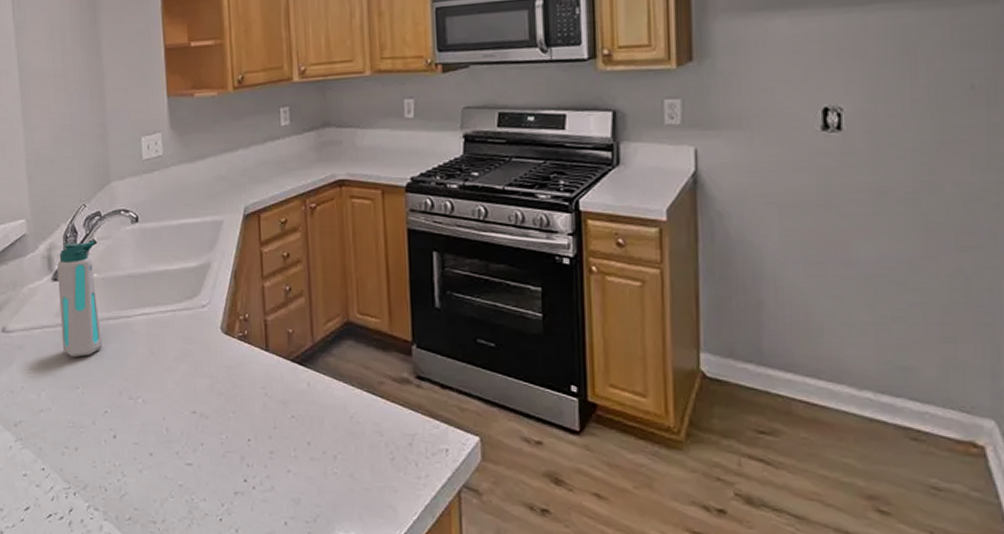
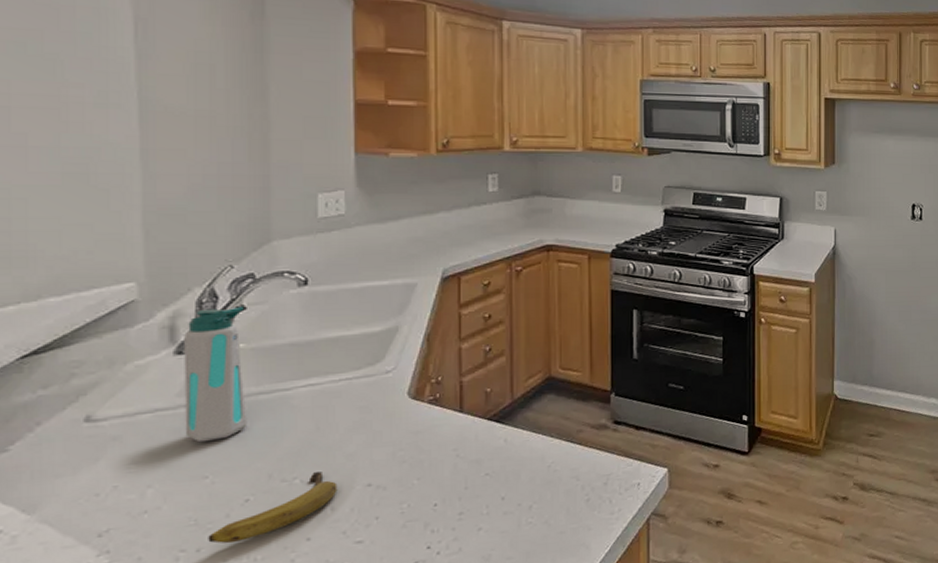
fruit: none [82,394,170,448] -> present [208,472,338,544]

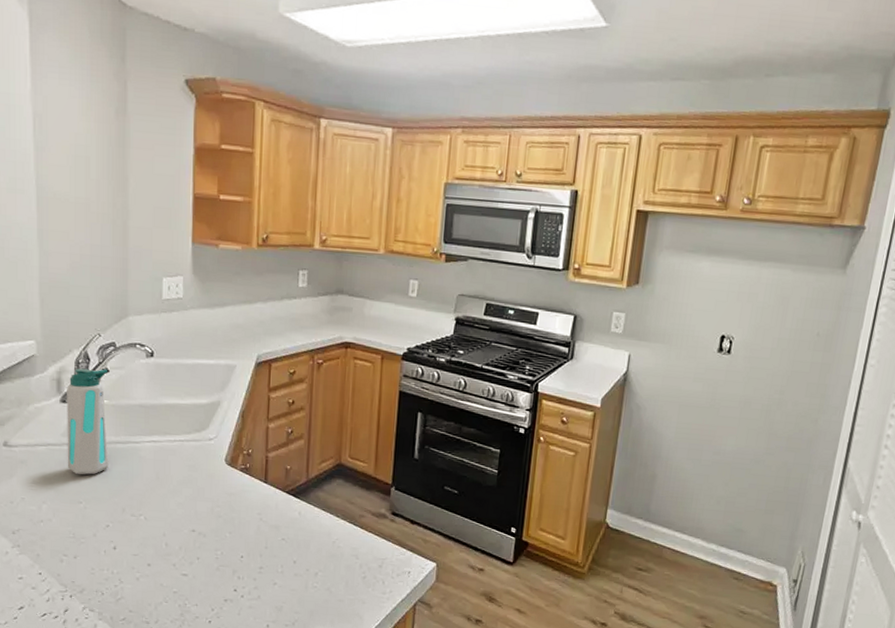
fruit: present [208,472,338,544] -> none [82,513,171,557]

